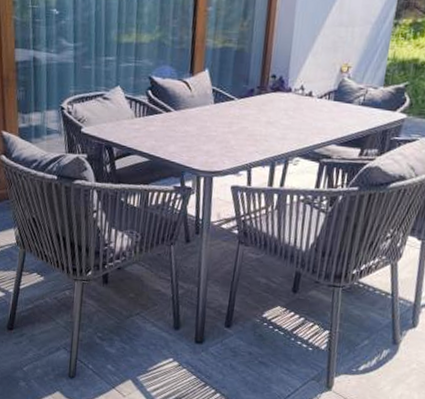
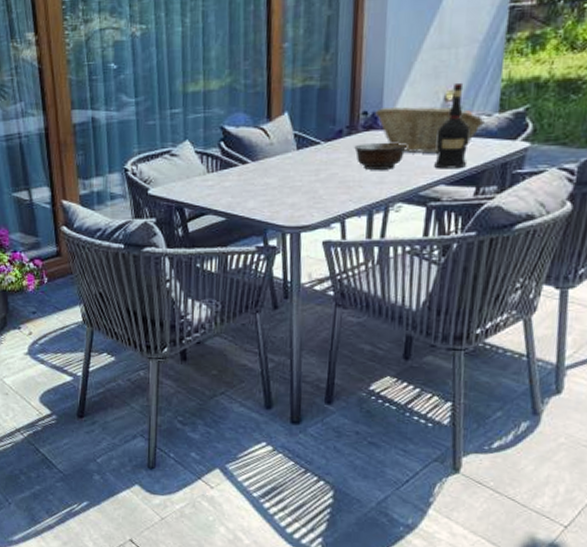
bowl: none [263,103,307,128] -> present [354,142,407,170]
fruit basket: none [282,73,371,117] -> present [375,107,484,154]
liquor: none [328,57,360,132] -> present [434,82,470,169]

